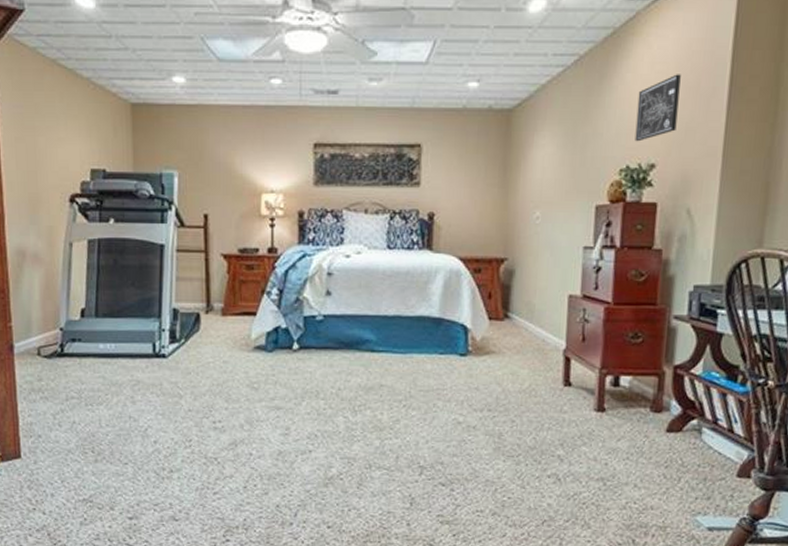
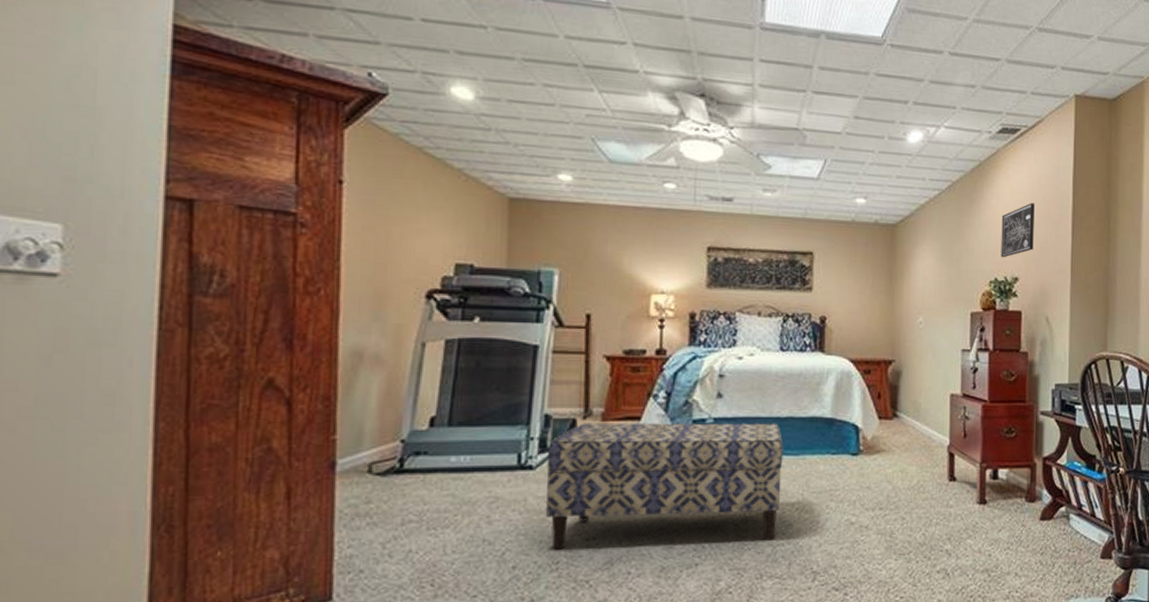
bench: none [177,317,391,434] -> present [545,423,784,550]

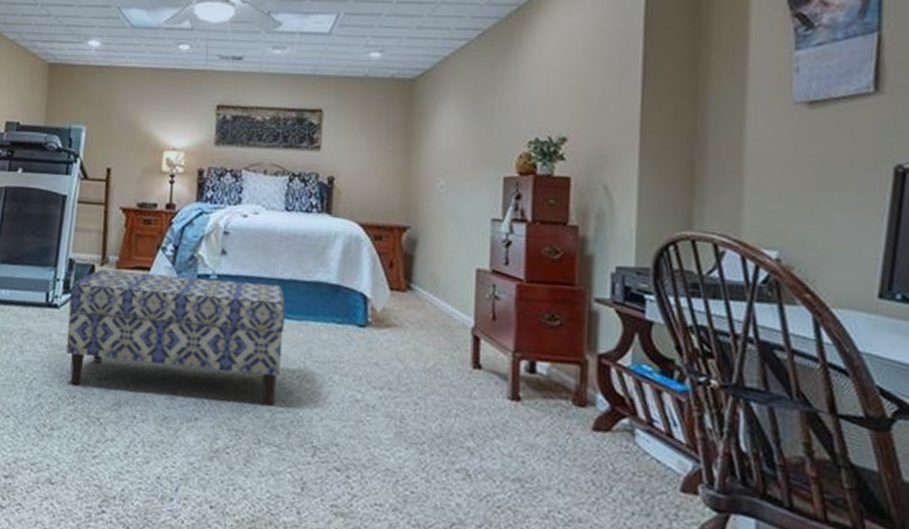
wall art: present [1001,203,1035,258] -> none [543,50,590,115]

